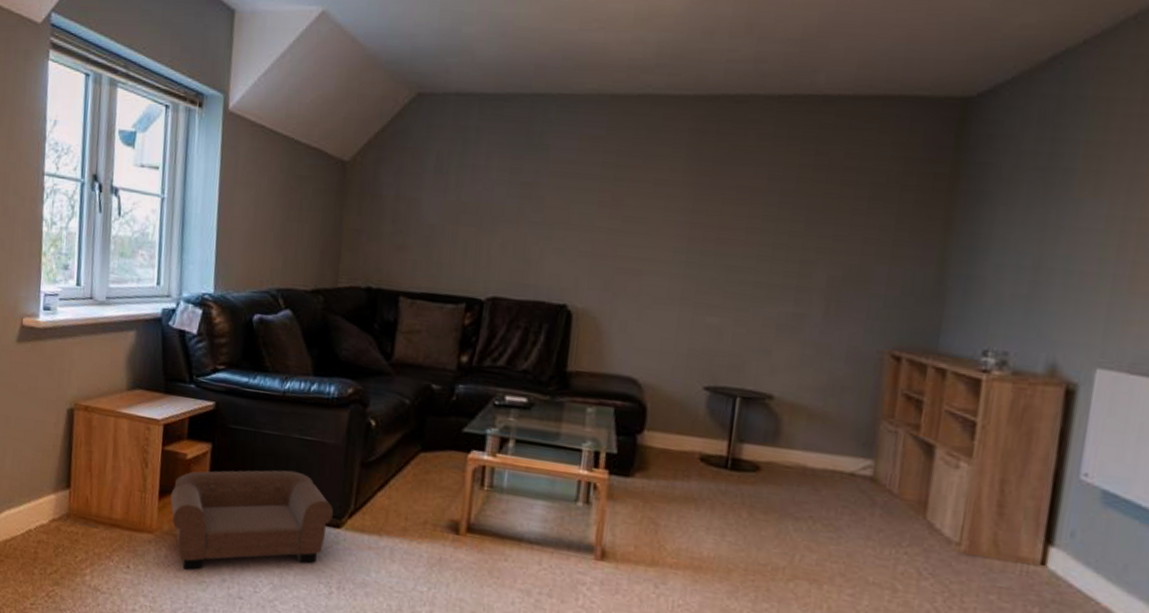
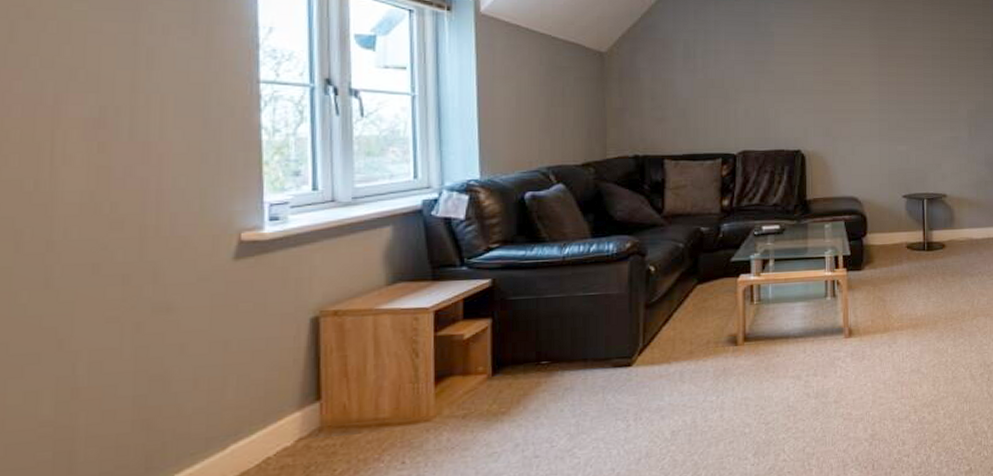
dog bed: present [170,470,334,570] -> none [448,325,624,447]

